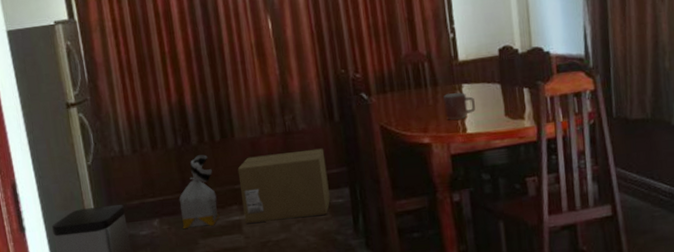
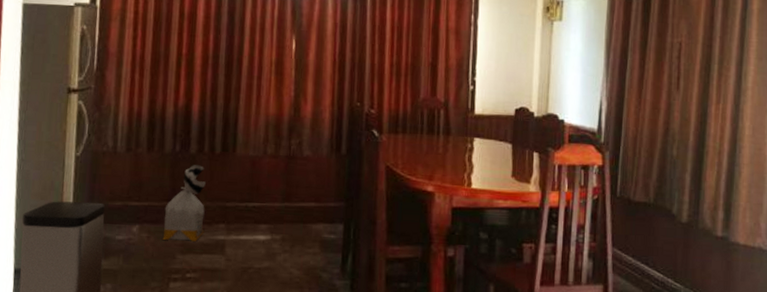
box: present [237,148,330,224] -> none [229,175,325,249]
mug: present [443,92,475,120] -> none [453,145,484,173]

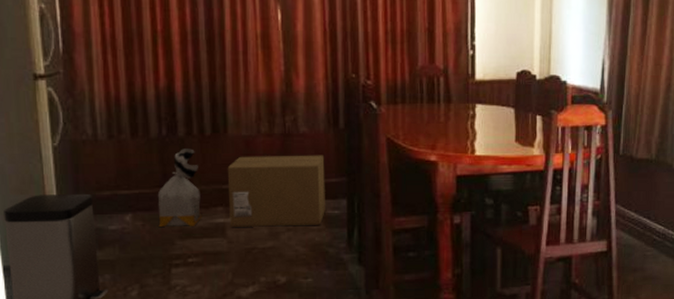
box: none [229,175,325,249] -> present [227,155,325,227]

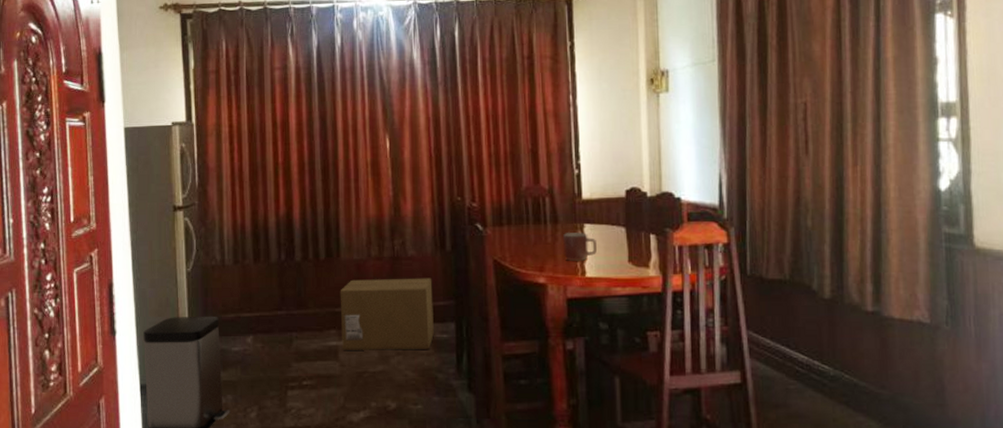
bag: present [157,148,202,227] -> none [276,272,317,349]
mug: none [455,112,487,140] -> present [563,233,597,261]

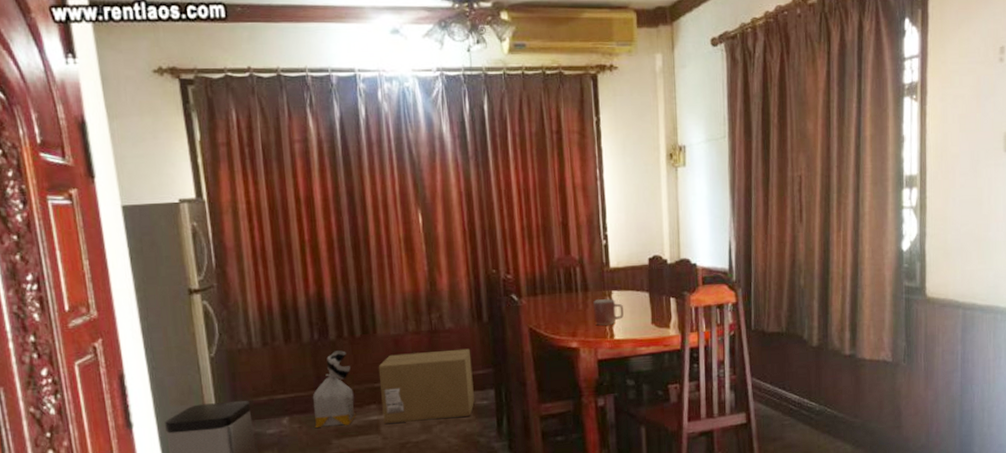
bag: none [276,272,317,349] -> present [312,350,357,428]

